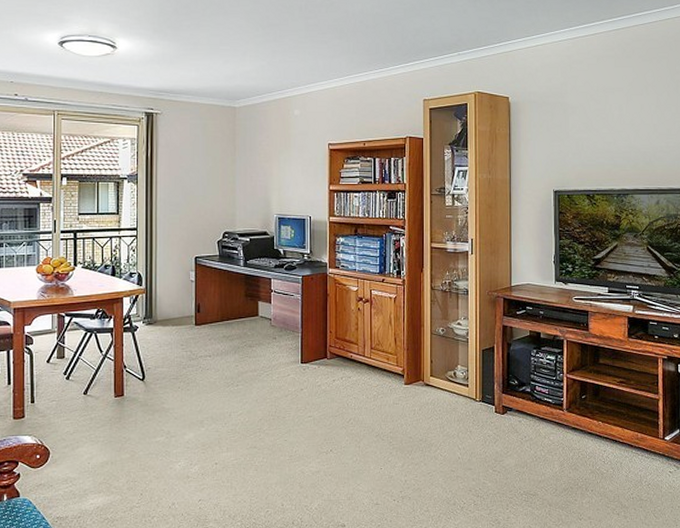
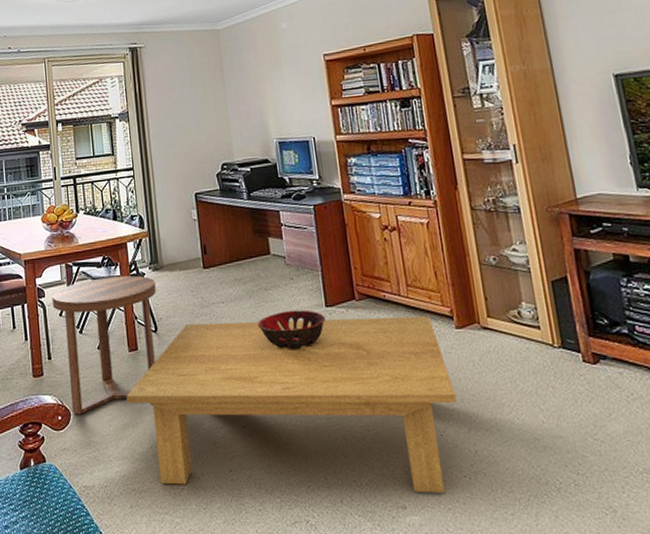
side table: none [40,328,147,454] -> present [51,275,156,415]
coffee table: none [108,373,397,514] -> present [126,316,457,493]
decorative bowl: none [239,365,299,398] -> present [257,309,325,349]

